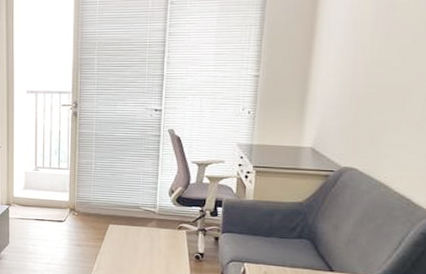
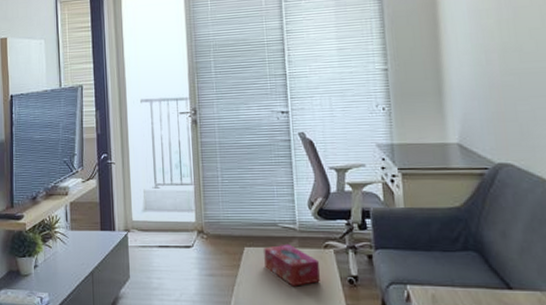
tissue box: none [125,224,173,259] -> present [264,244,321,286]

